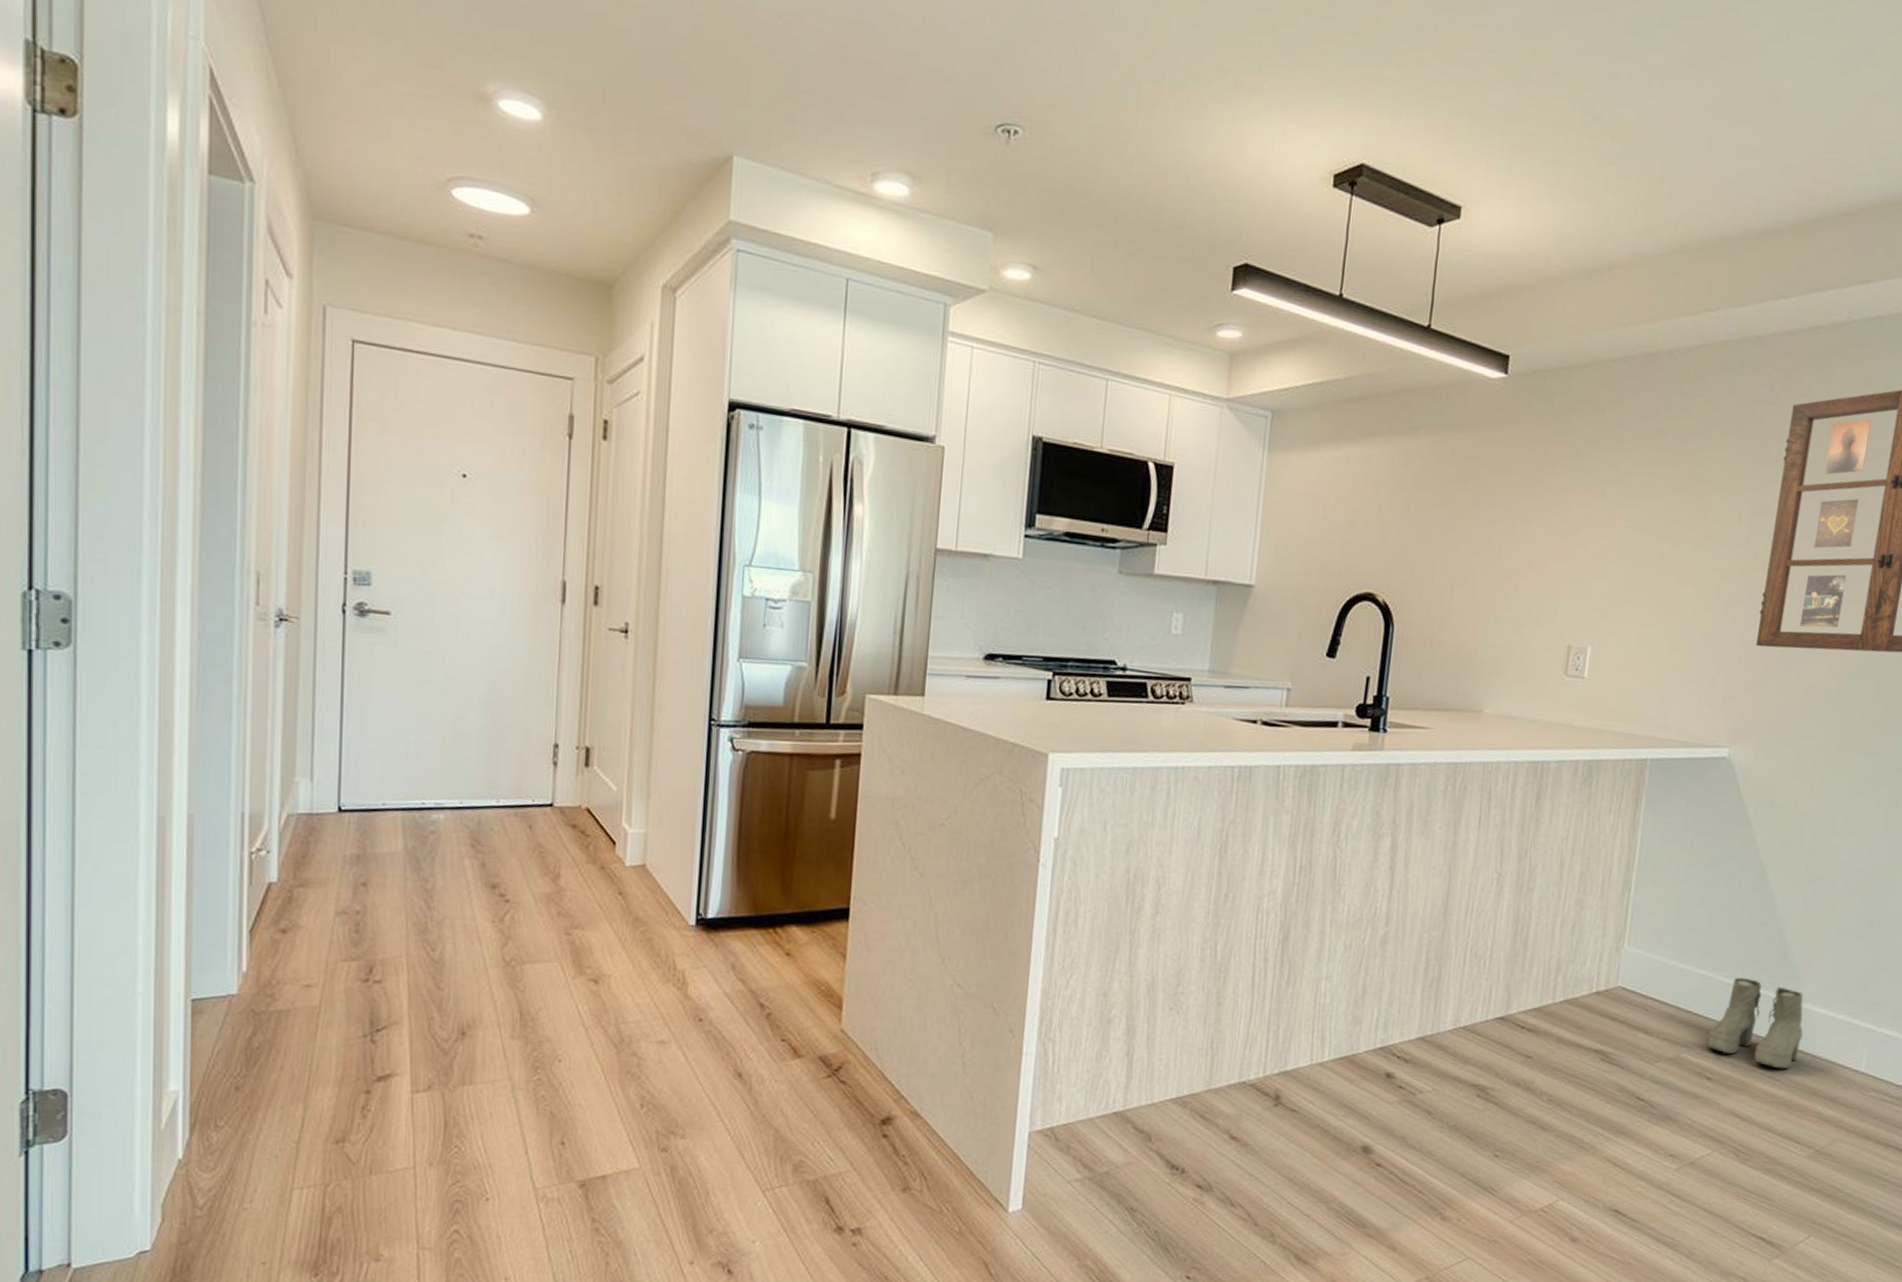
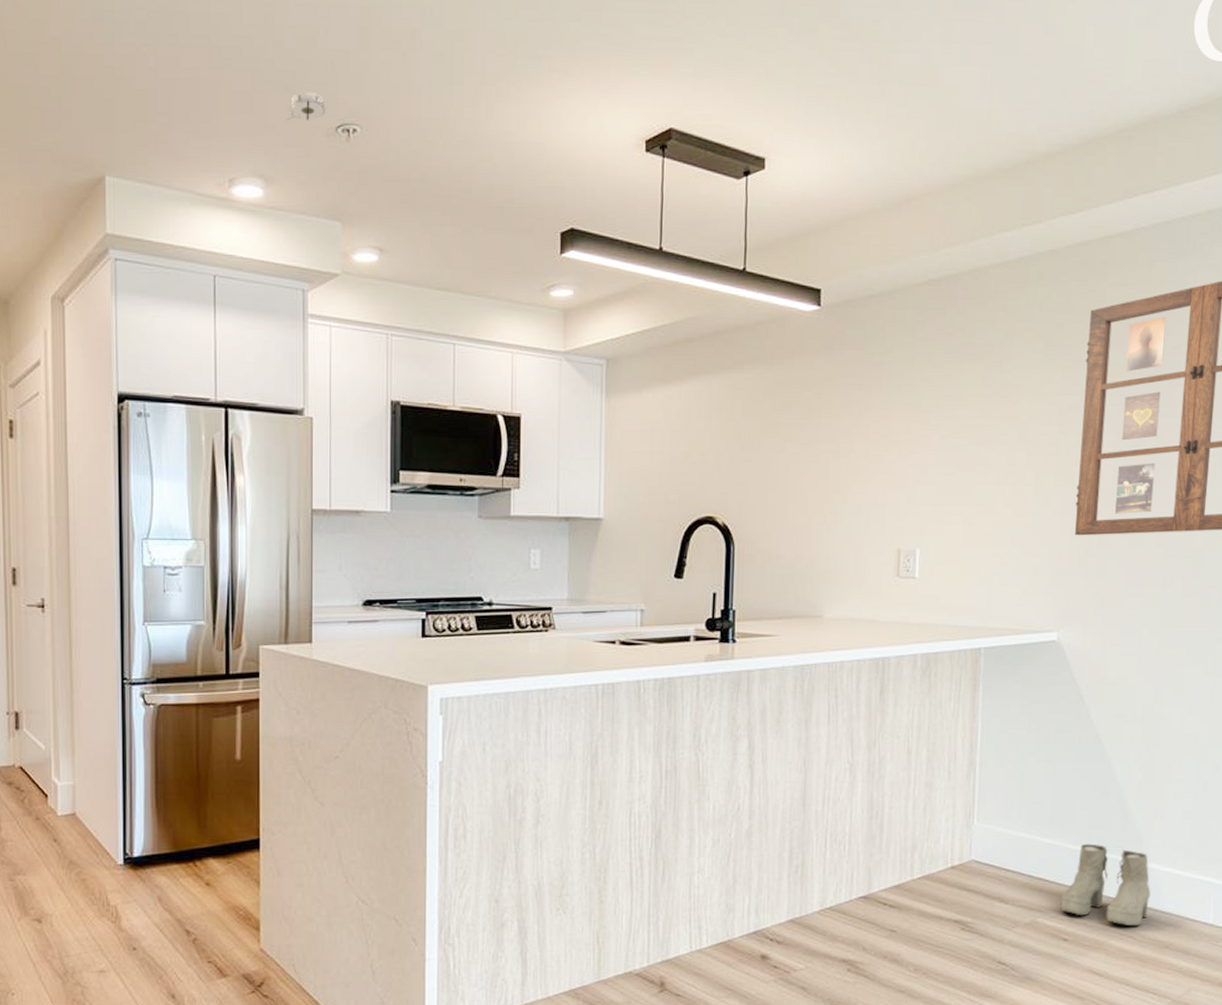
smoke detector: none [941,83,988,116] -> present [286,91,327,120]

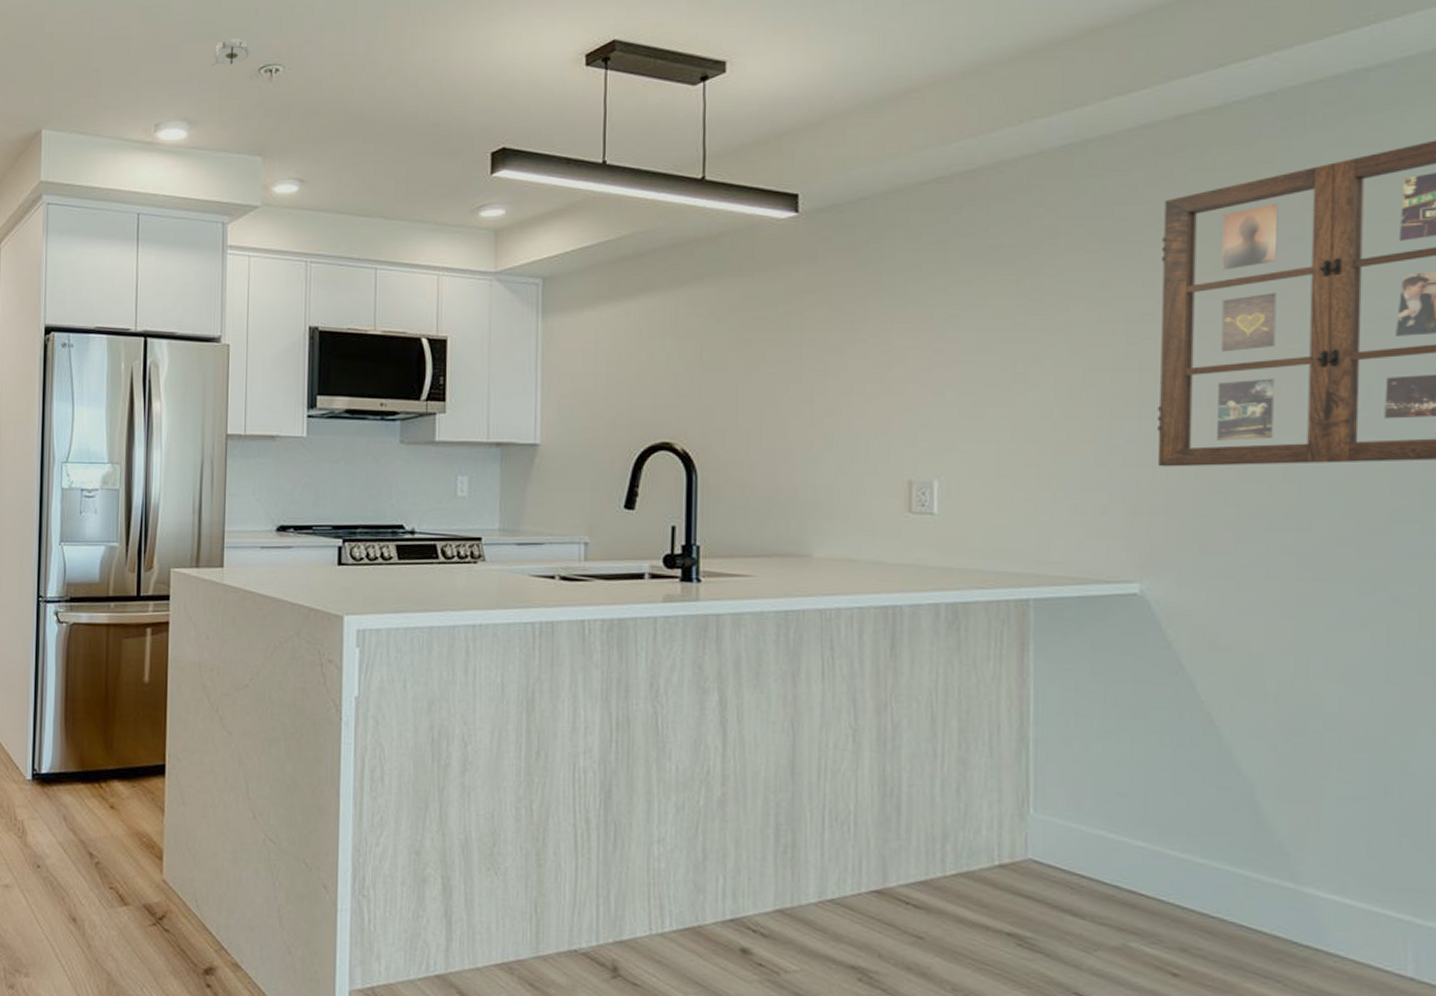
boots: present [1059,843,1151,927] -> none [1164,852,1307,969]

